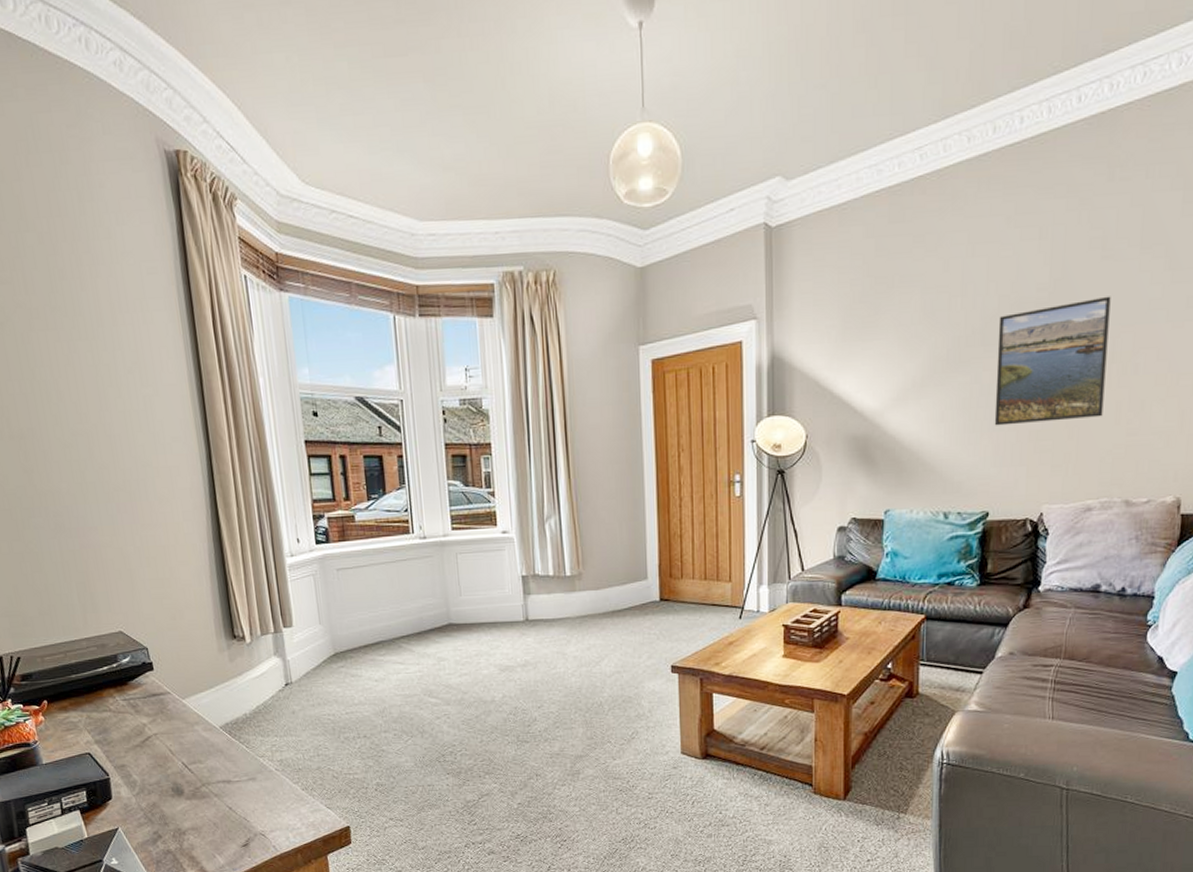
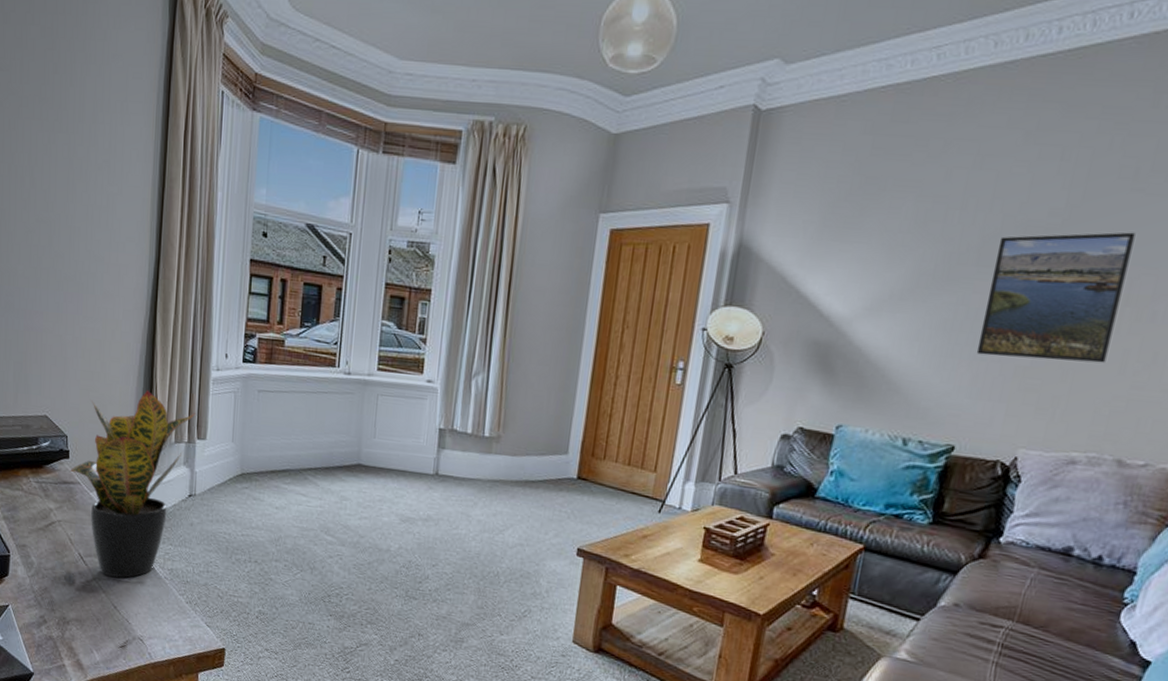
potted plant: none [156,587,278,779] -> present [69,389,196,578]

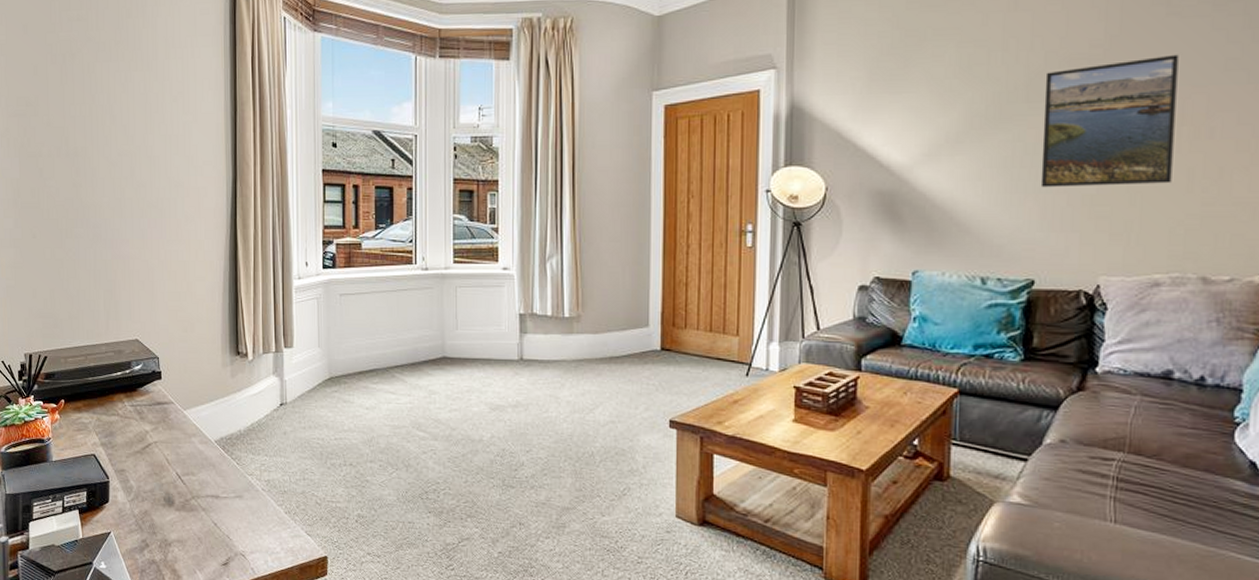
potted plant: present [69,389,196,578] -> none [162,304,282,494]

